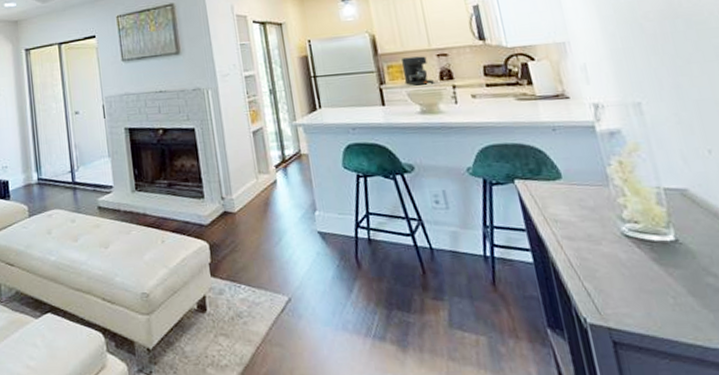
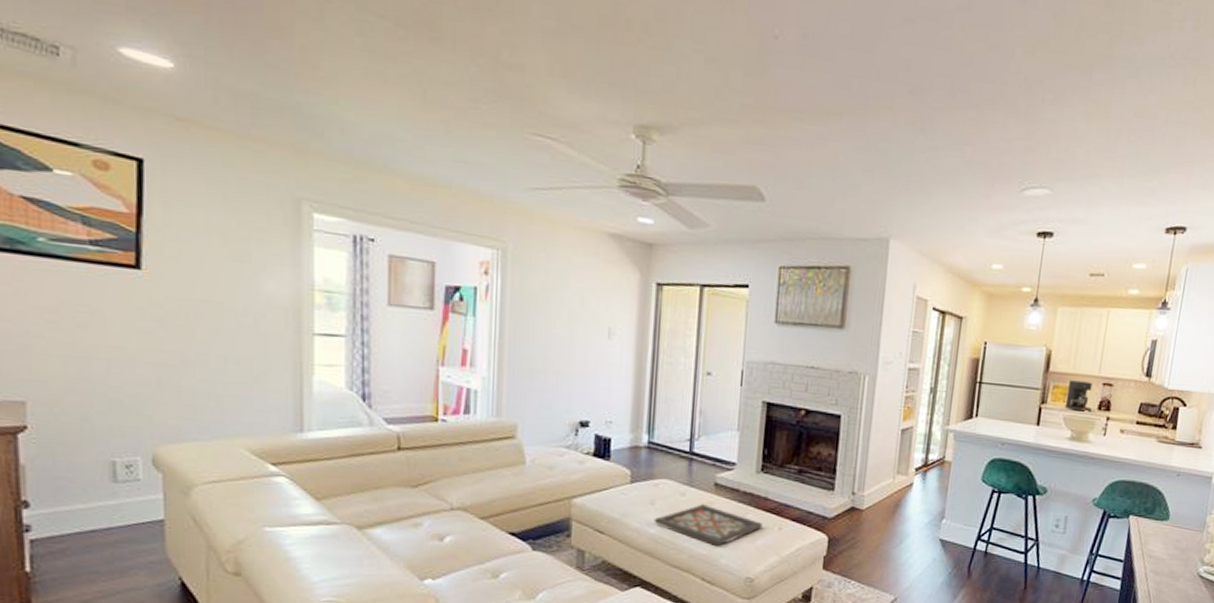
decorative tray: none [52,227,147,265] -> present [653,504,762,546]

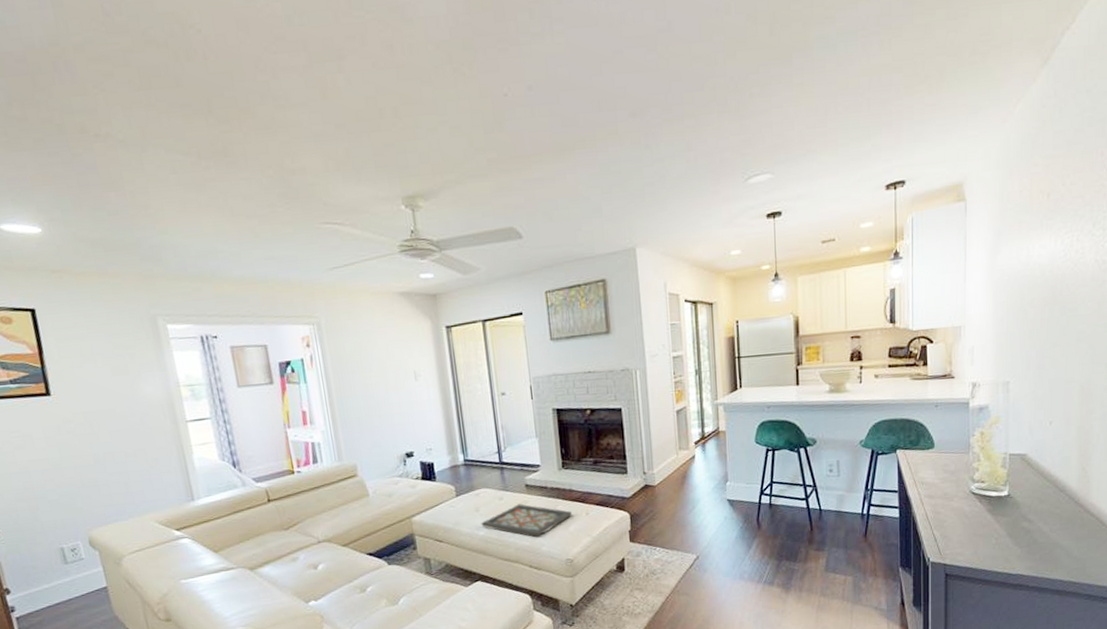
coffee maker: present [1064,380,1093,412] -> none [819,338,845,367]

